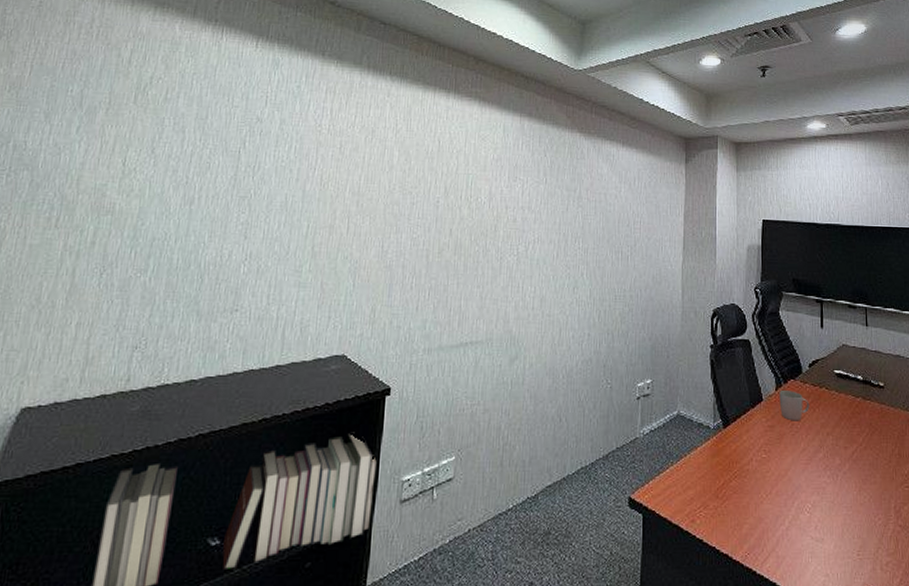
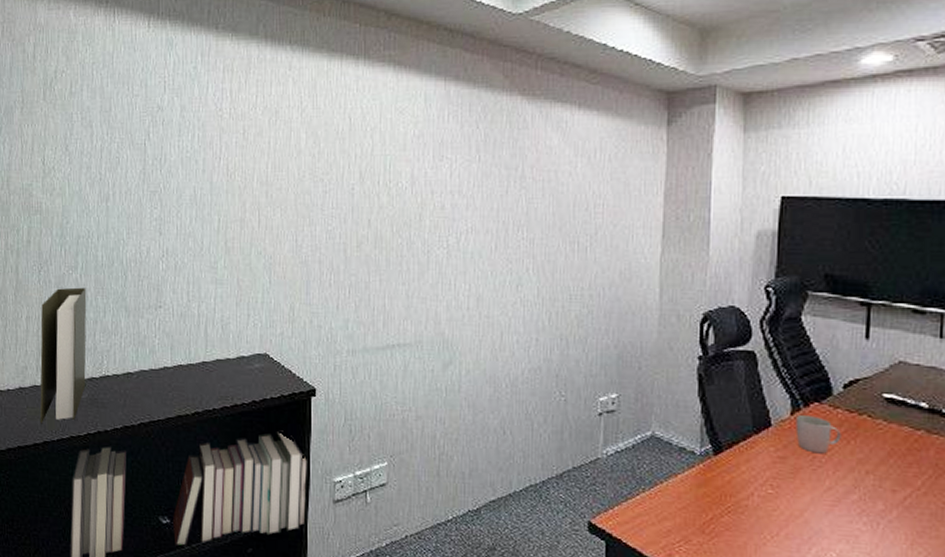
binder: none [75,291,155,444] -> present [40,287,87,424]

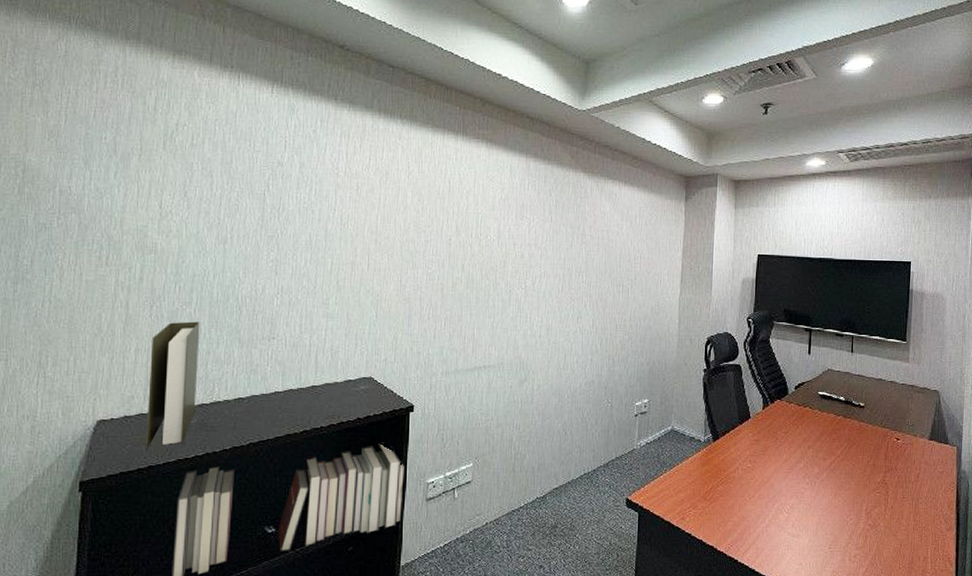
mug: present [795,415,841,454] -> none [765,409,794,436]

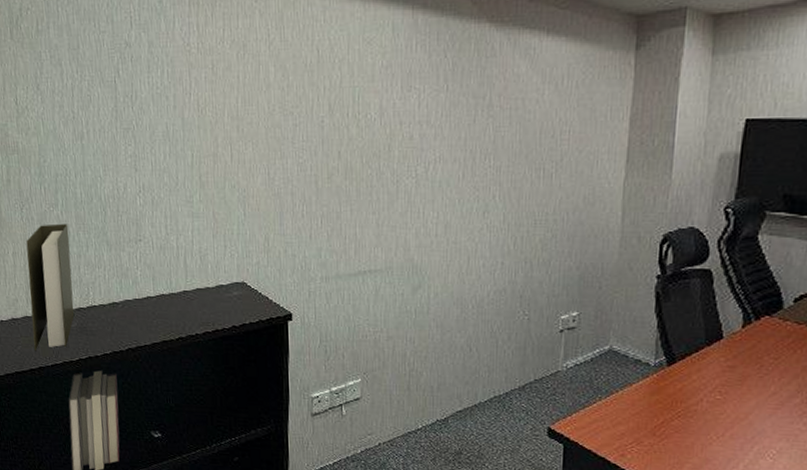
books: present [278,442,404,551] -> none [164,352,286,457]

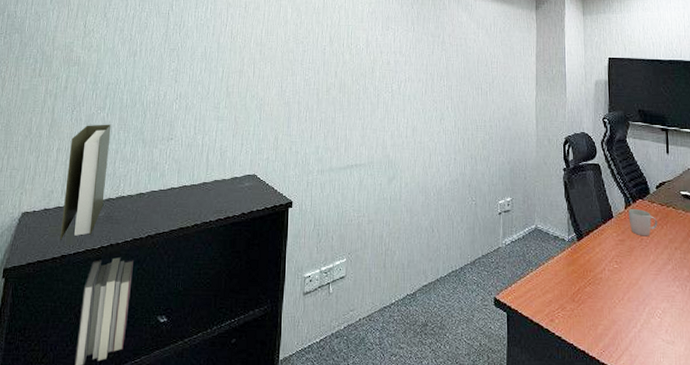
mug: none [745,328,789,363] -> present [628,209,658,237]

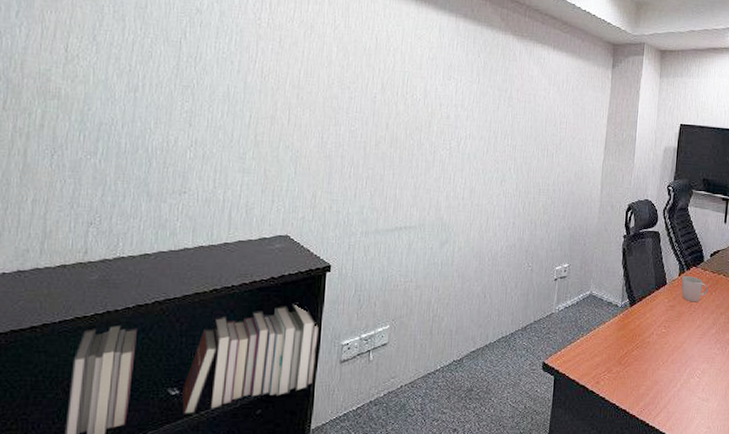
binder: present [60,124,111,240] -> none [41,172,106,307]
books: none [169,236,284,341] -> present [182,302,319,414]

